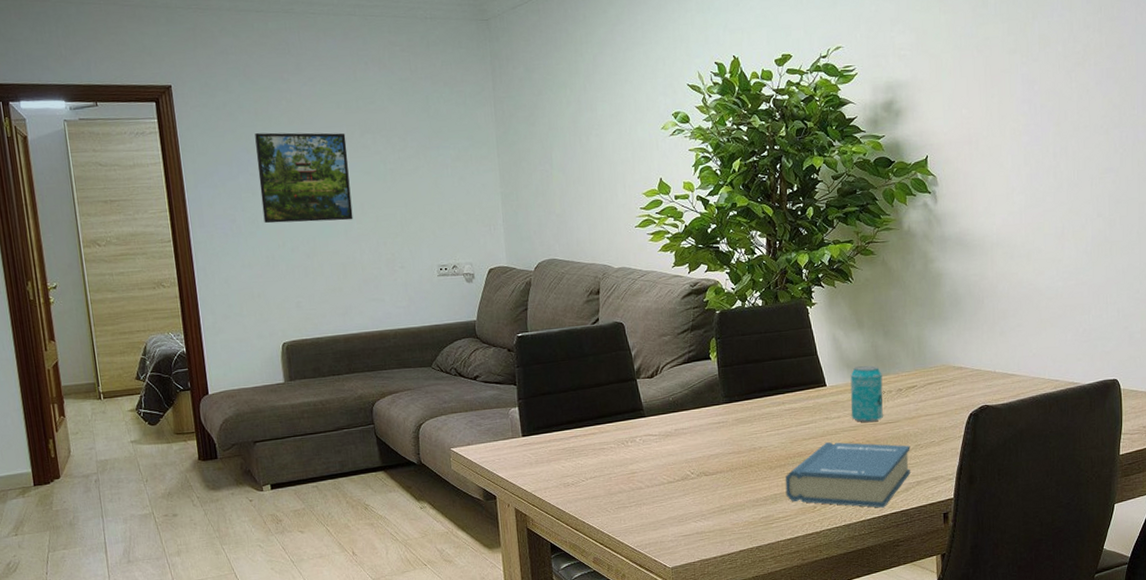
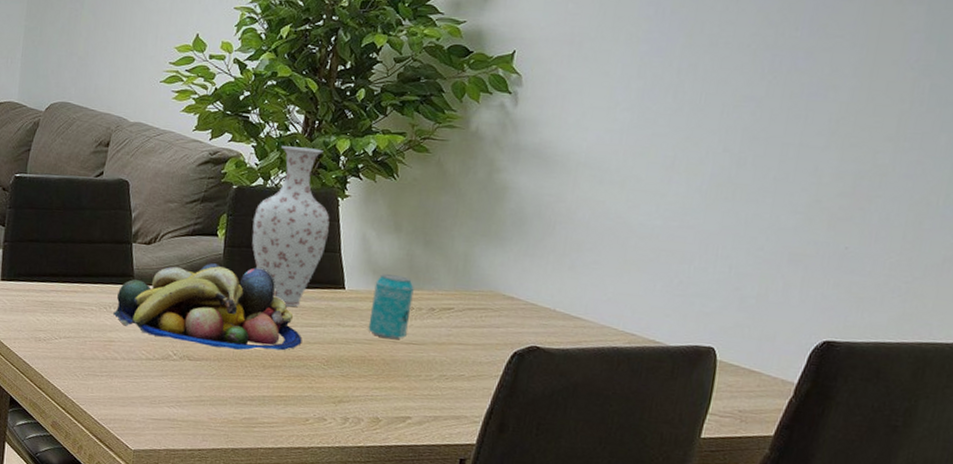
fruit bowl: none [630,381,799,460] -> present [112,263,302,351]
vase: none [739,266,804,411] -> present [252,146,330,307]
book: present [785,442,910,508] -> none [275,351,433,437]

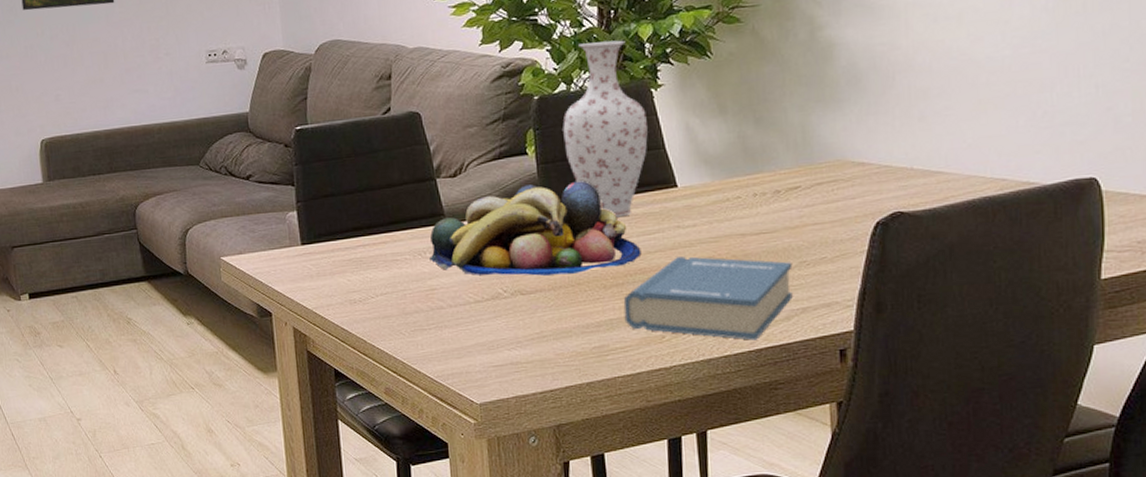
book: none [275,351,433,437] -> present [623,256,793,340]
beverage can: present [368,274,414,340] -> none [709,161,754,233]

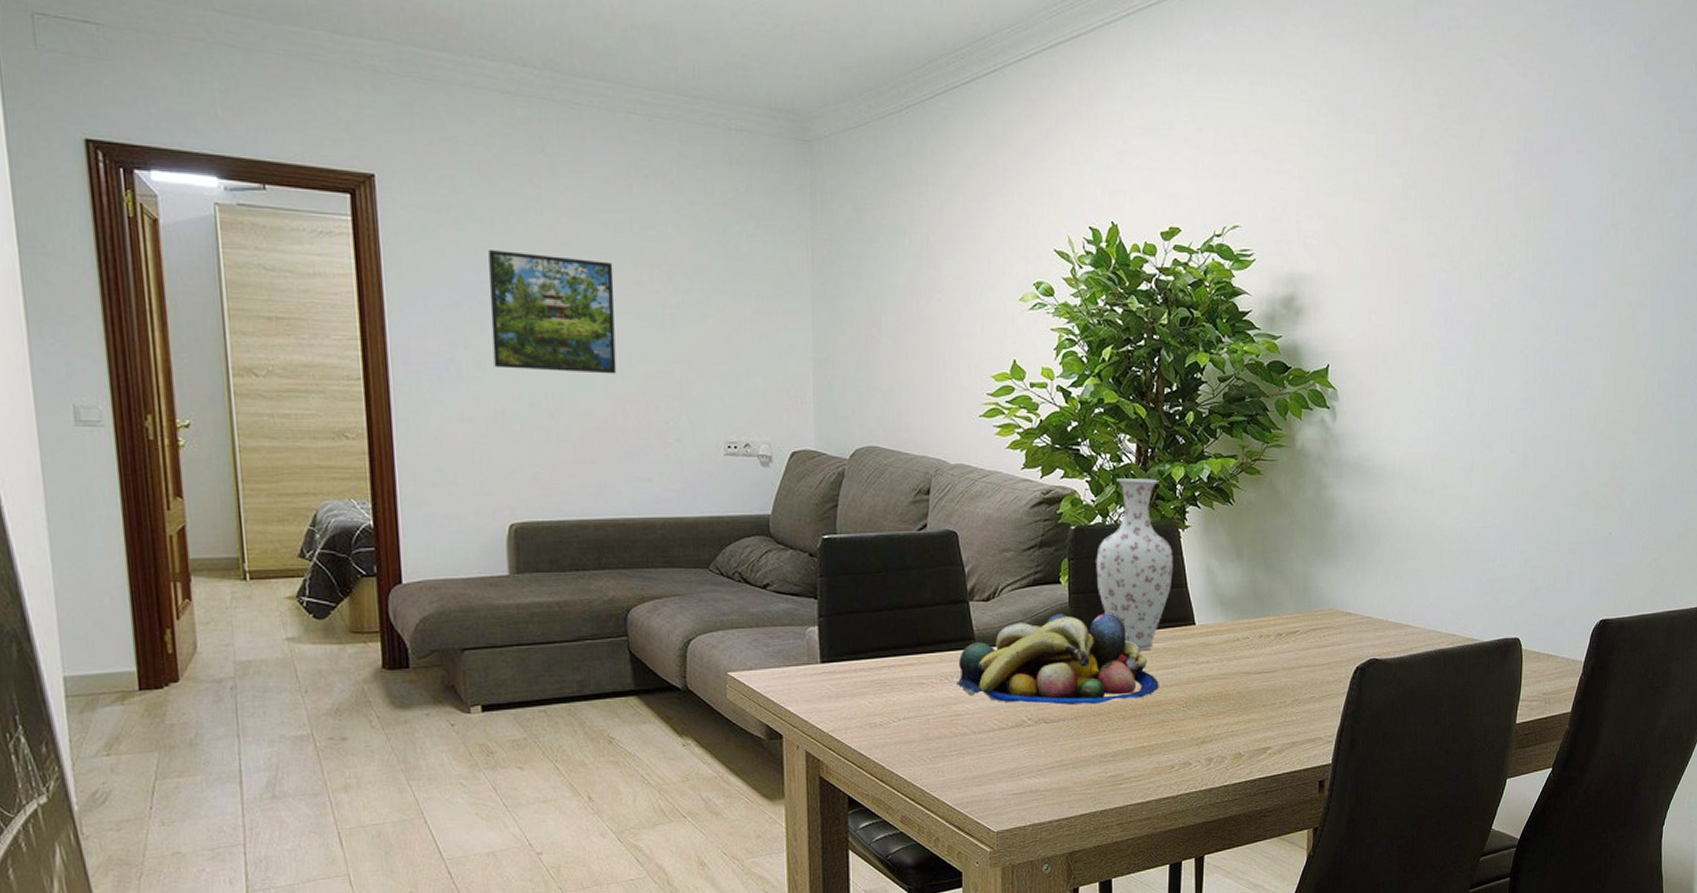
book: present [623,256,793,340] -> none [1139,691,1287,771]

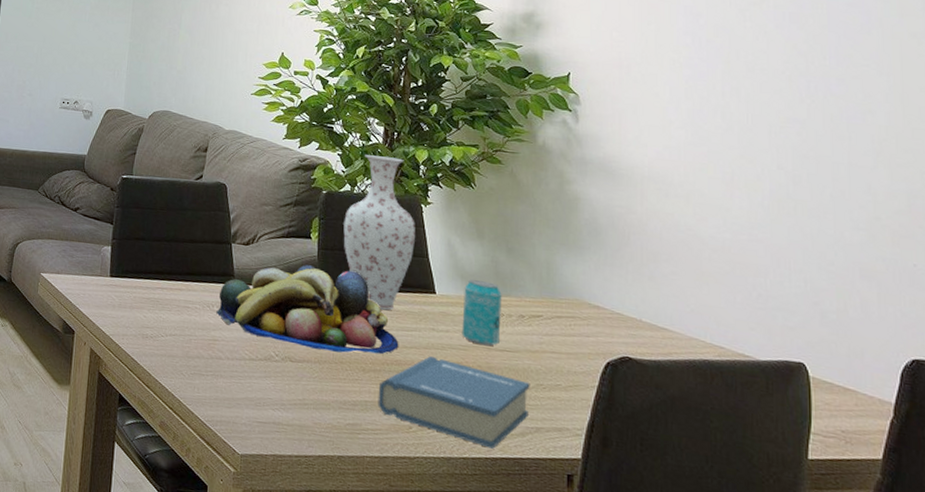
book: none [1139,691,1287,771] -> present [378,356,530,449]
beverage can: none [1221,604,1261,671] -> present [461,279,502,346]

